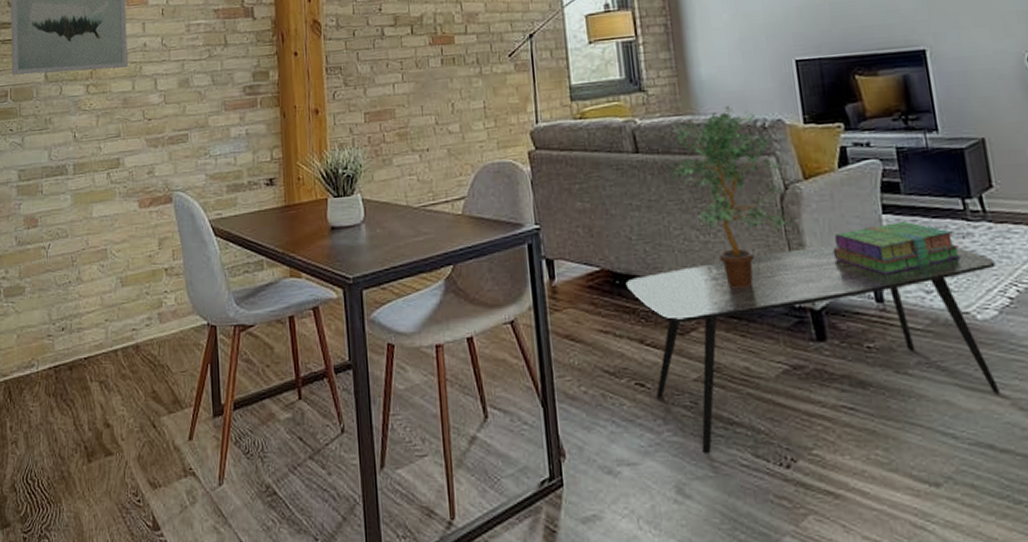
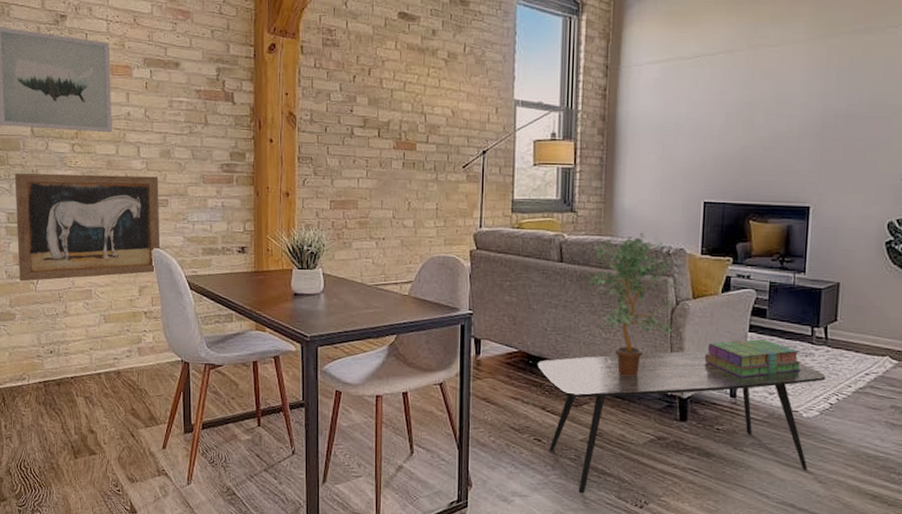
wall art: none [27,109,181,248] -> present [14,173,161,282]

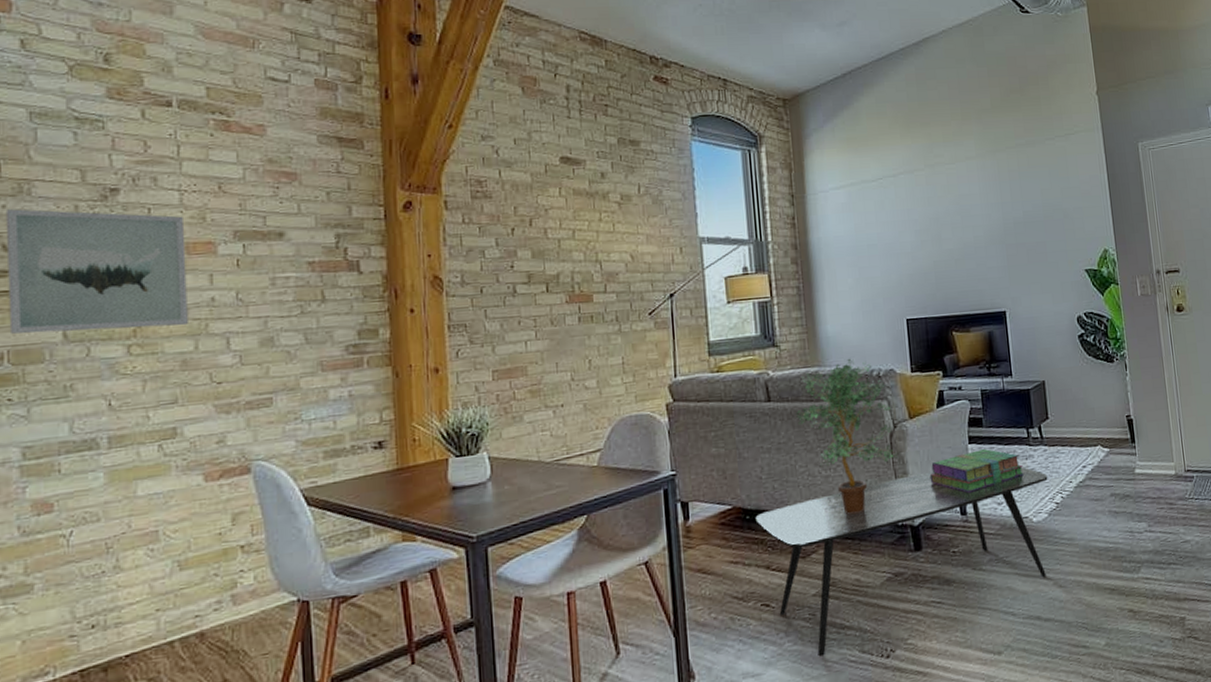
wall art: present [14,173,161,282] -> none [34,371,263,537]

